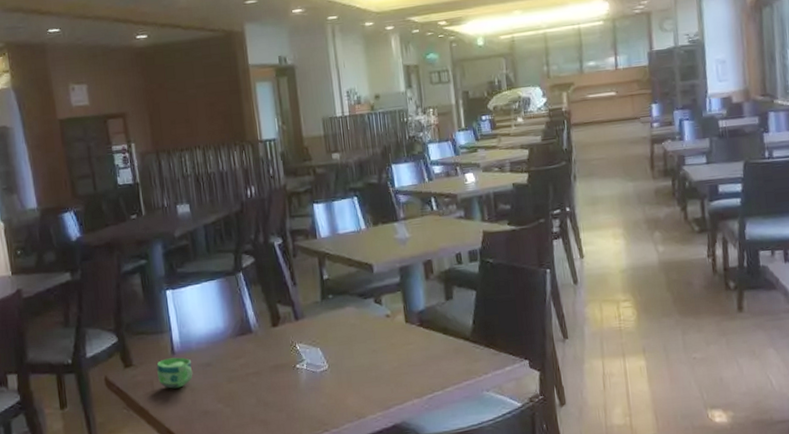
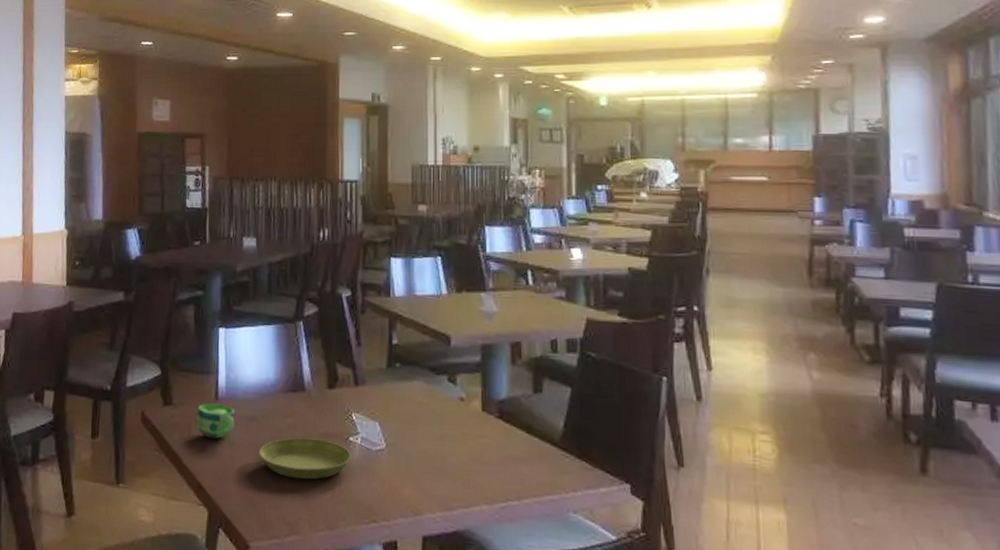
saucer: none [218,371,300,409] -> present [258,437,352,480]

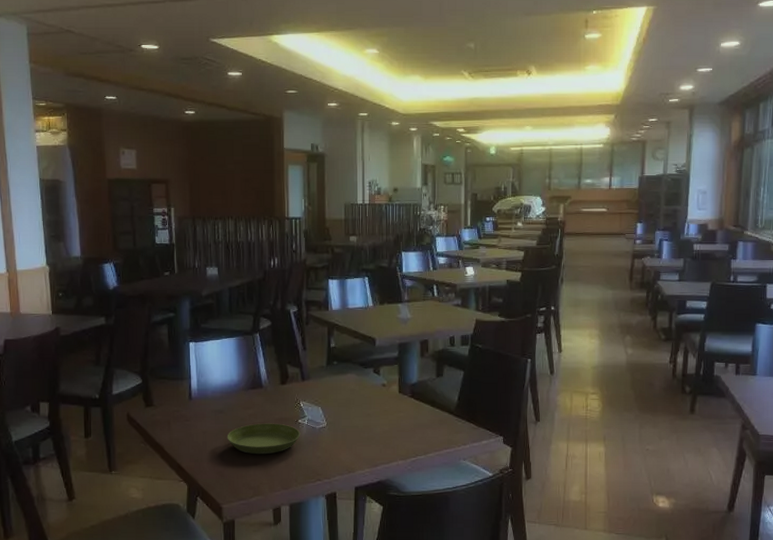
cup: present [197,403,235,439] -> none [174,402,206,430]

